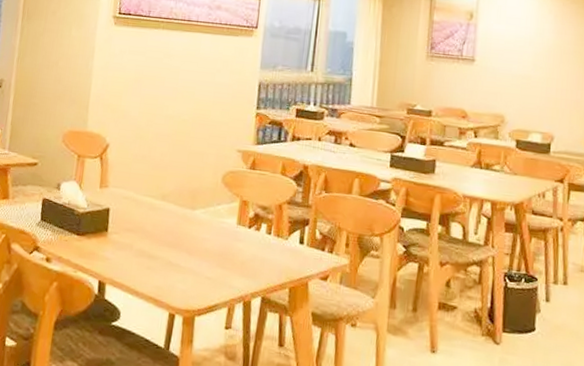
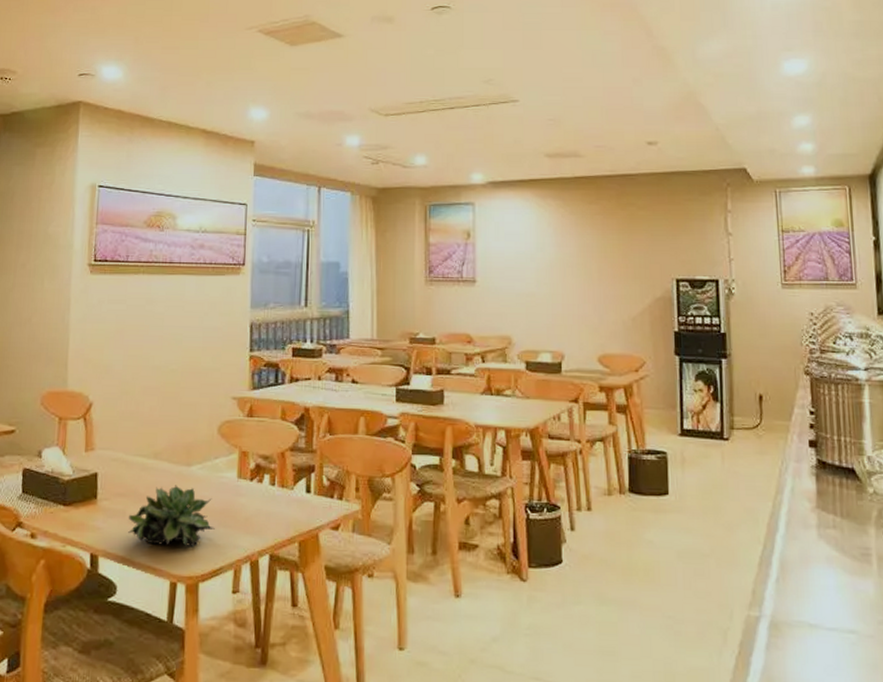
succulent plant: none [134,226,213,284] -> present [128,485,215,548]

